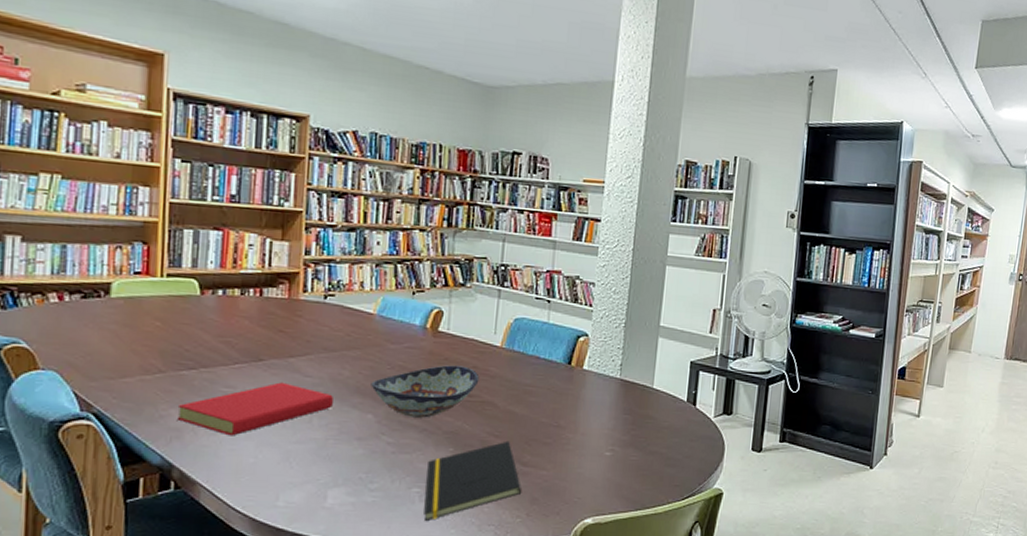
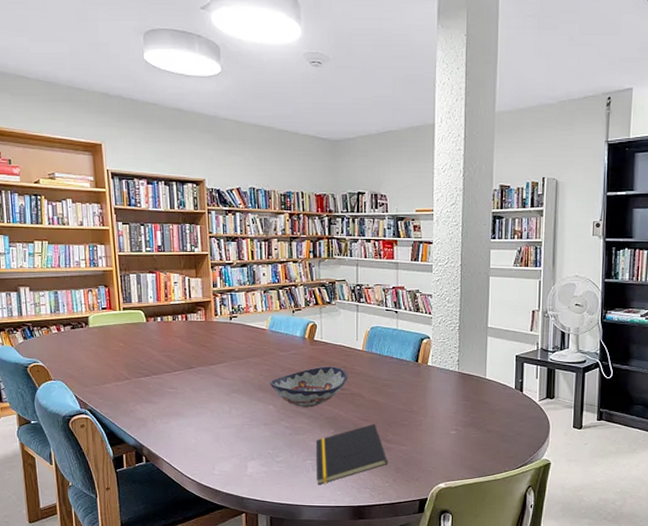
book: present [176,382,333,436] -> none [141,384,244,424]

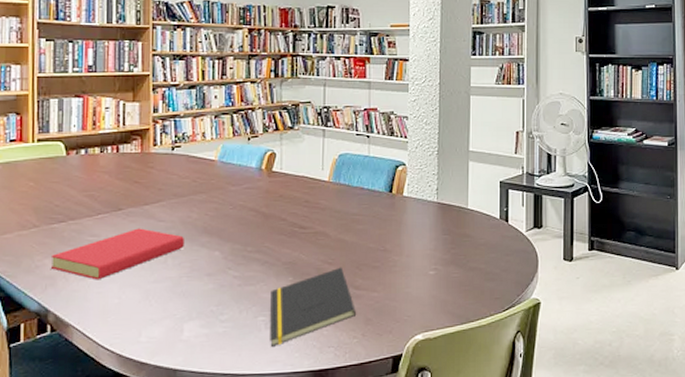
book: none [141,384,244,424] -> present [50,228,184,280]
decorative bowl: present [269,366,348,407] -> none [216,201,312,252]

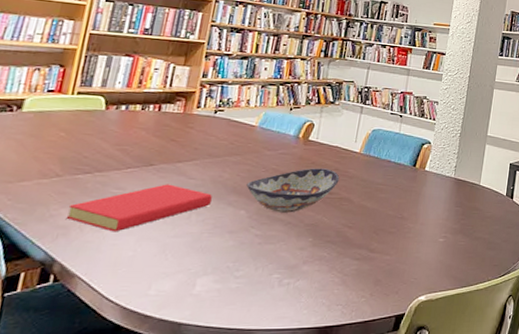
decorative bowl: none [216,201,312,252] -> present [246,168,340,213]
notepad: present [270,267,356,346] -> none [281,231,368,303]

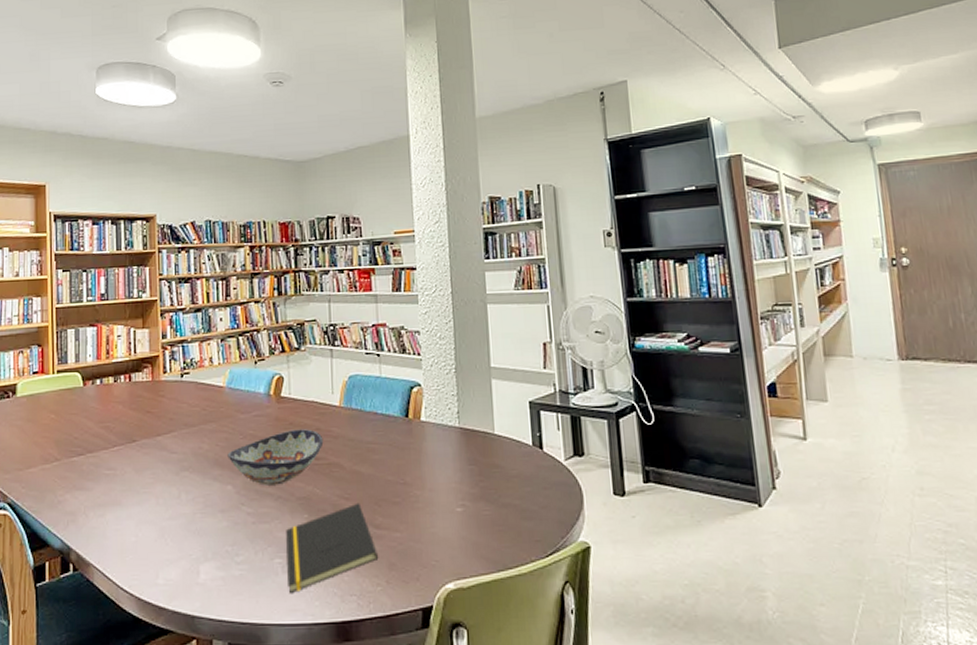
book: present [65,184,212,232] -> none [71,460,197,517]
notepad: none [281,231,368,303] -> present [286,502,378,593]

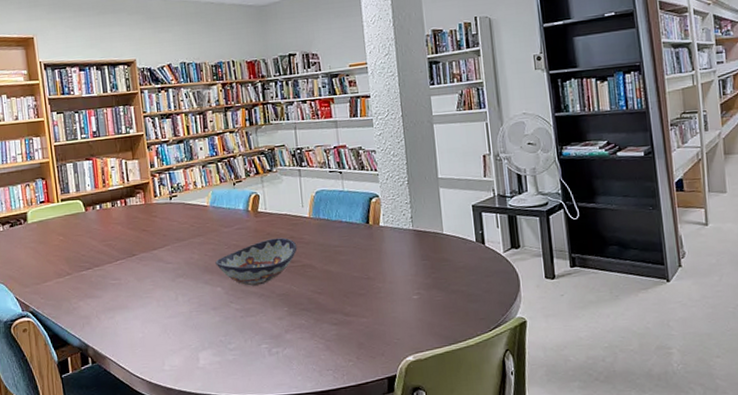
notepad: present [286,502,378,593] -> none [270,296,349,371]

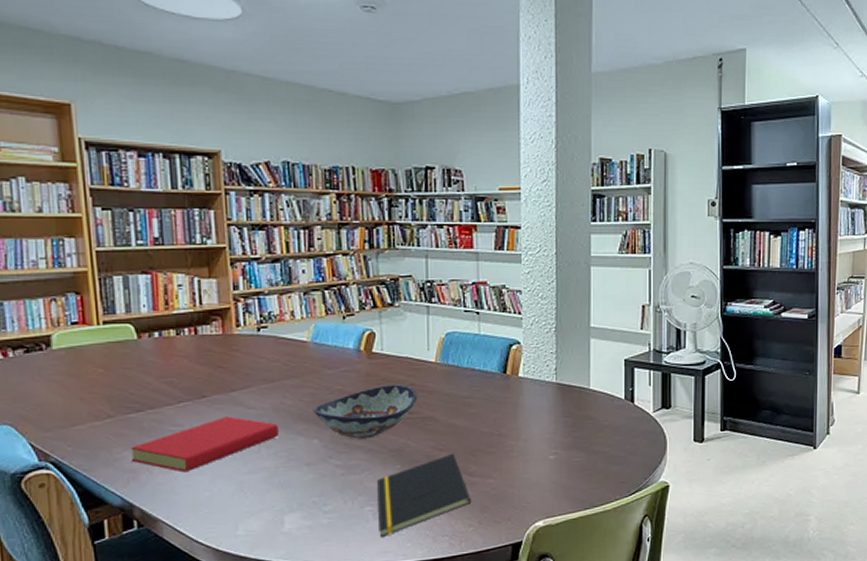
book: none [84,270,191,318] -> present [130,416,279,473]
notepad: none [270,296,349,371] -> present [377,453,471,537]

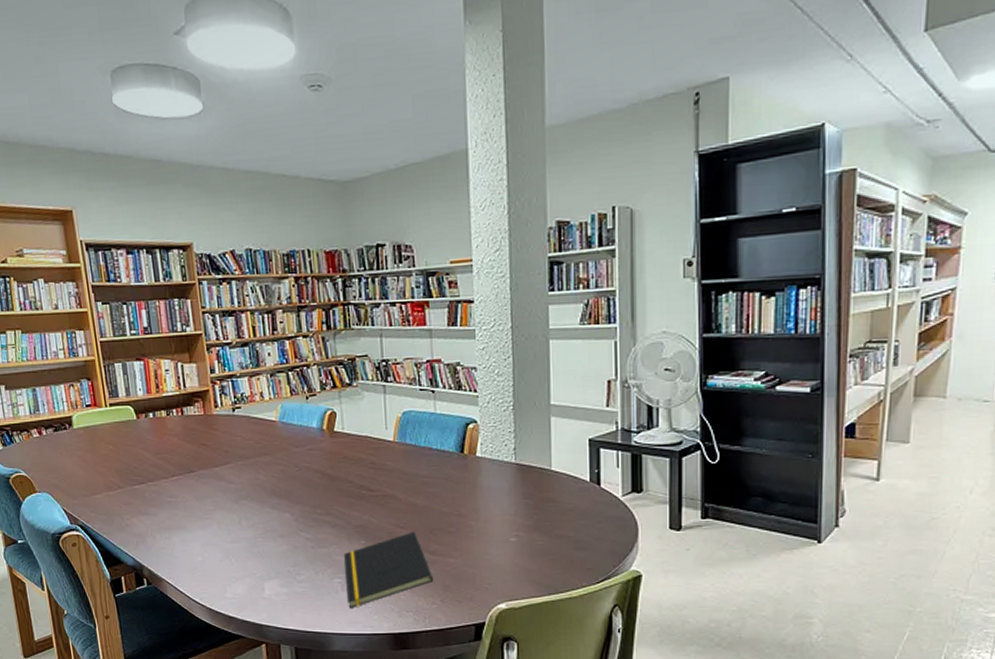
book: present [130,416,279,473] -> none [137,490,256,539]
decorative bowl: present [313,384,418,439] -> none [284,463,379,514]

